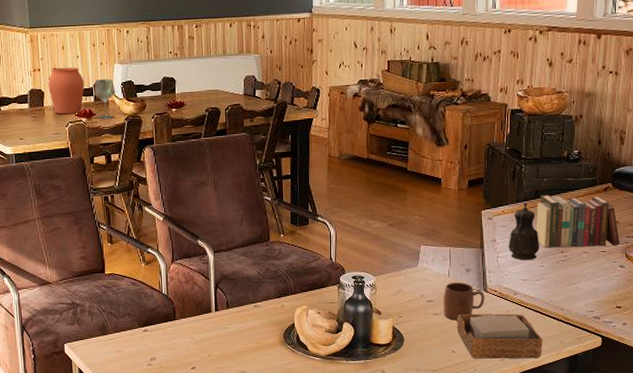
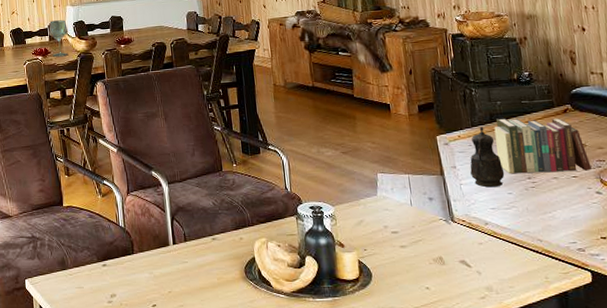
vase: present [48,67,85,115] -> none [7,10,40,54]
mug: present [443,282,485,320] -> none [408,211,454,253]
napkin holder: present [457,313,542,359] -> none [426,245,526,297]

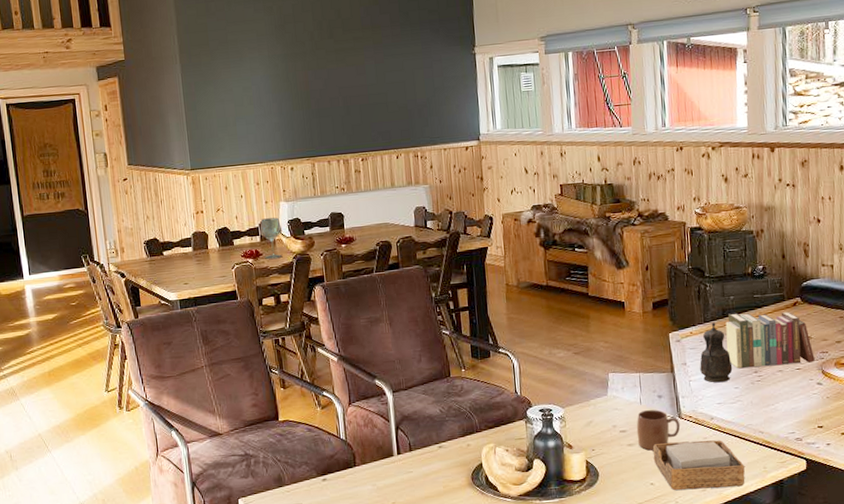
mug: none [408,211,454,253] -> present [636,409,681,451]
napkin holder: none [426,245,526,297] -> present [652,440,745,490]

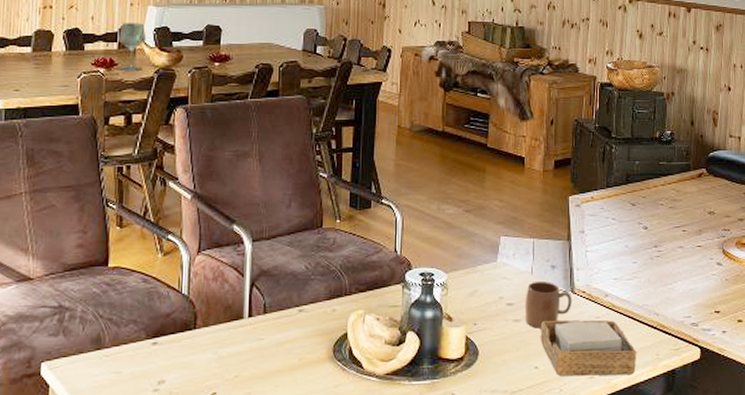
coffeepot: present [700,322,733,383] -> none [598,188,632,256]
books: present [725,312,815,368] -> none [627,180,716,241]

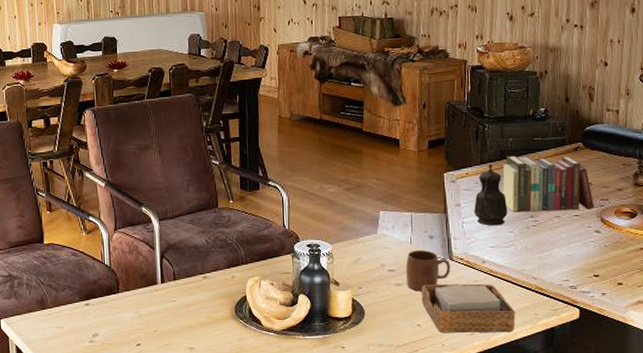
wine glass: present [119,23,147,71] -> none [32,39,55,81]
coffeepot: none [598,188,632,256] -> present [474,164,508,226]
books: none [627,180,716,241] -> present [502,155,594,212]

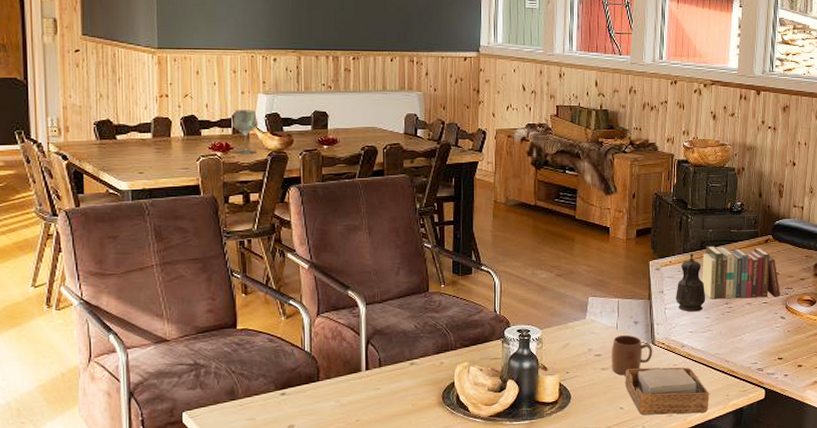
wine glass: none [32,39,55,81] -> present [233,110,259,154]

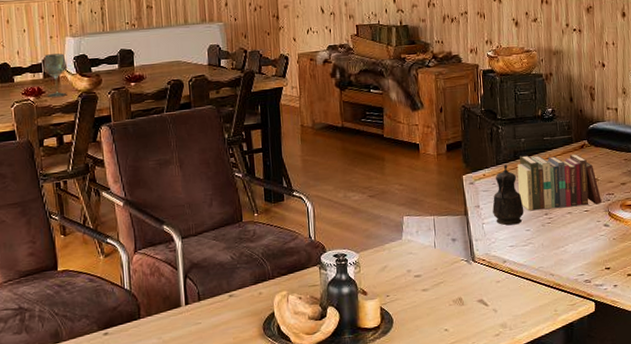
mug: present [611,334,653,375] -> none [430,253,474,296]
napkin holder: present [625,367,709,415] -> none [447,283,537,336]

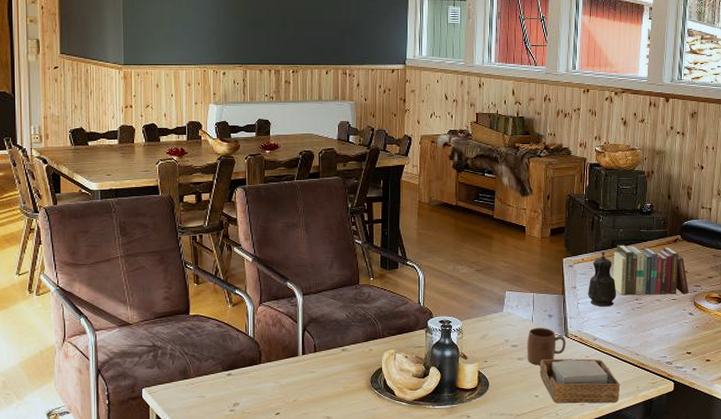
wine glass: present [43,53,68,97] -> none [187,119,210,158]
mug: none [430,253,474,296] -> present [526,327,566,365]
napkin holder: none [447,283,537,336] -> present [539,358,620,404]

